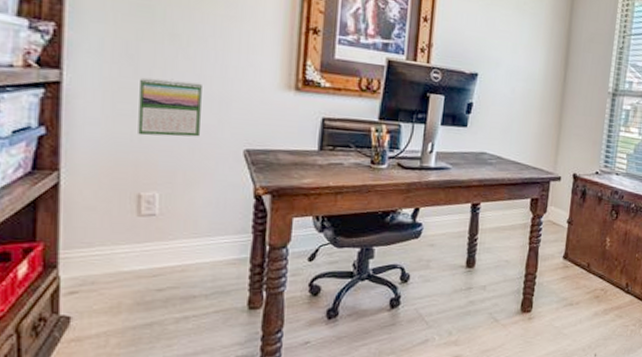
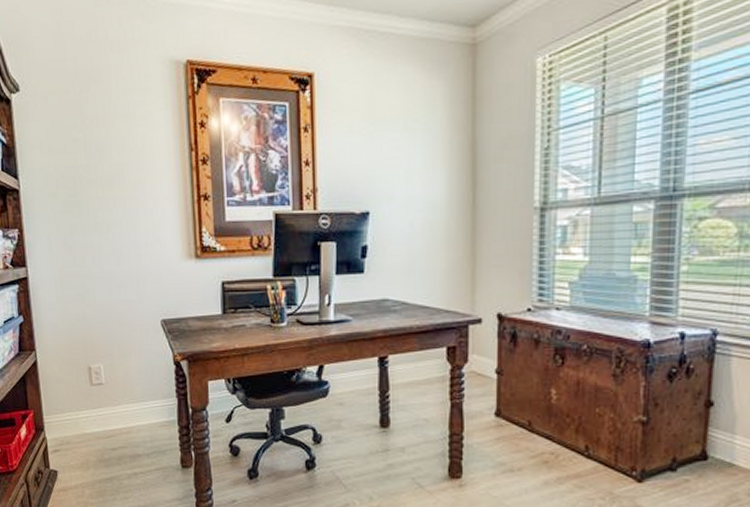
calendar: present [138,77,202,137] -> none [78,263,126,316]

